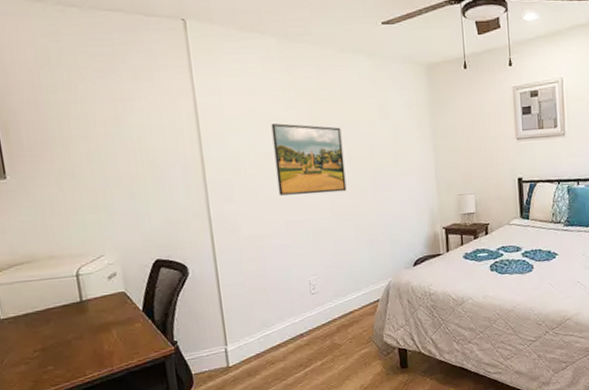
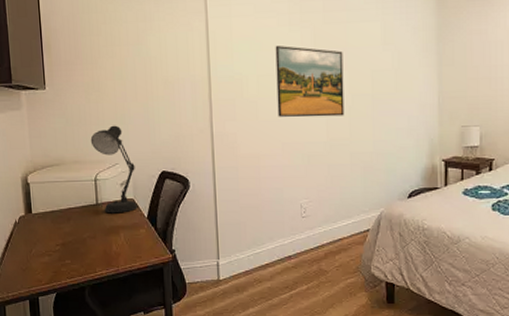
desk lamp: none [67,214,130,310] -> present [90,125,138,214]

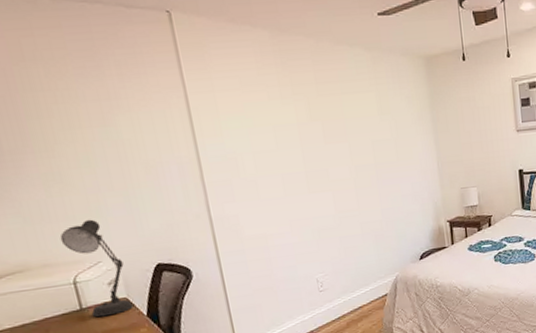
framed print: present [275,46,345,118] -> none [268,120,350,194]

